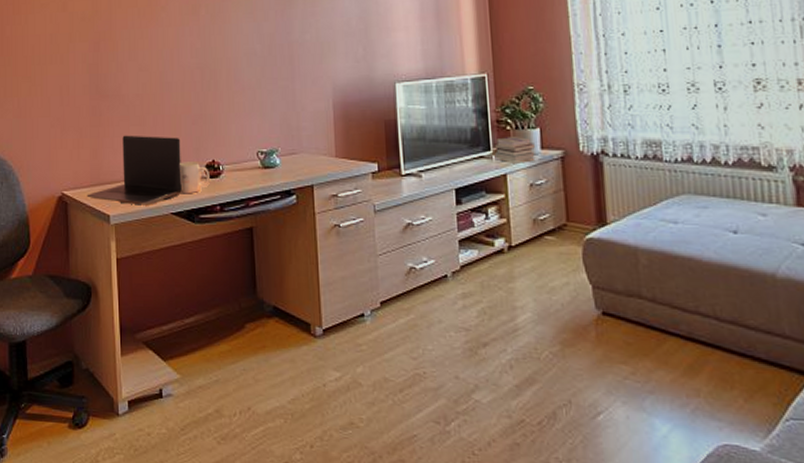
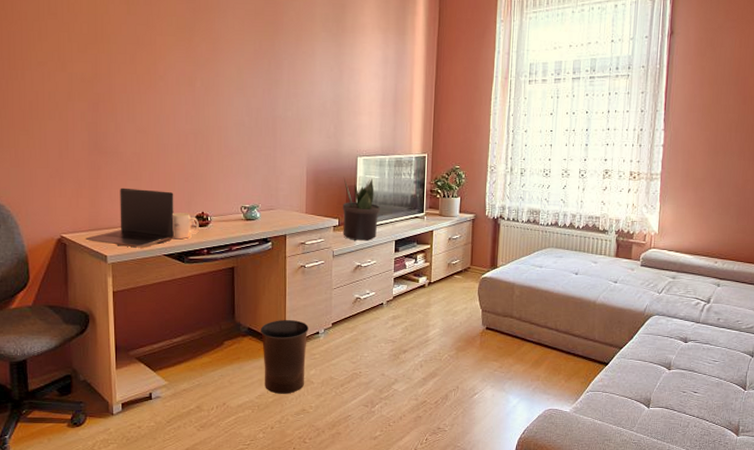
waste bin: none [288,295,350,400] -> present [260,319,309,394]
planter: none [379,108,432,190] -> present [342,177,381,241]
books: present [493,137,536,164] -> none [426,203,455,223]

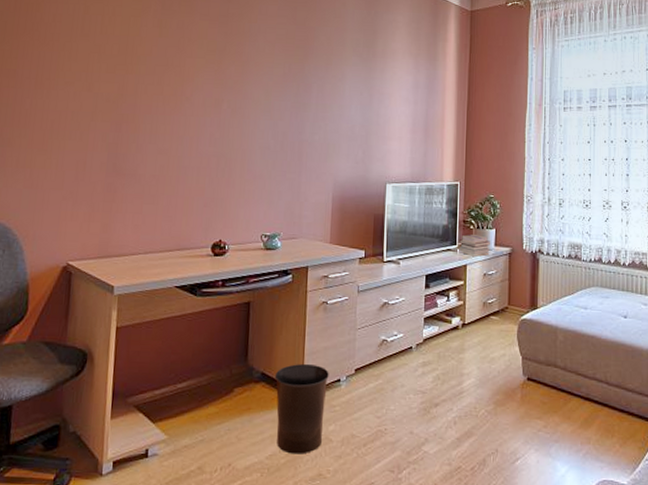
laptop computer: present [85,187,174,248] -> none [92,212,191,279]
mug: present [171,212,199,240] -> none [185,240,215,270]
planter: present [342,177,381,241] -> none [369,205,410,275]
books: none [426,203,455,223] -> present [459,234,490,257]

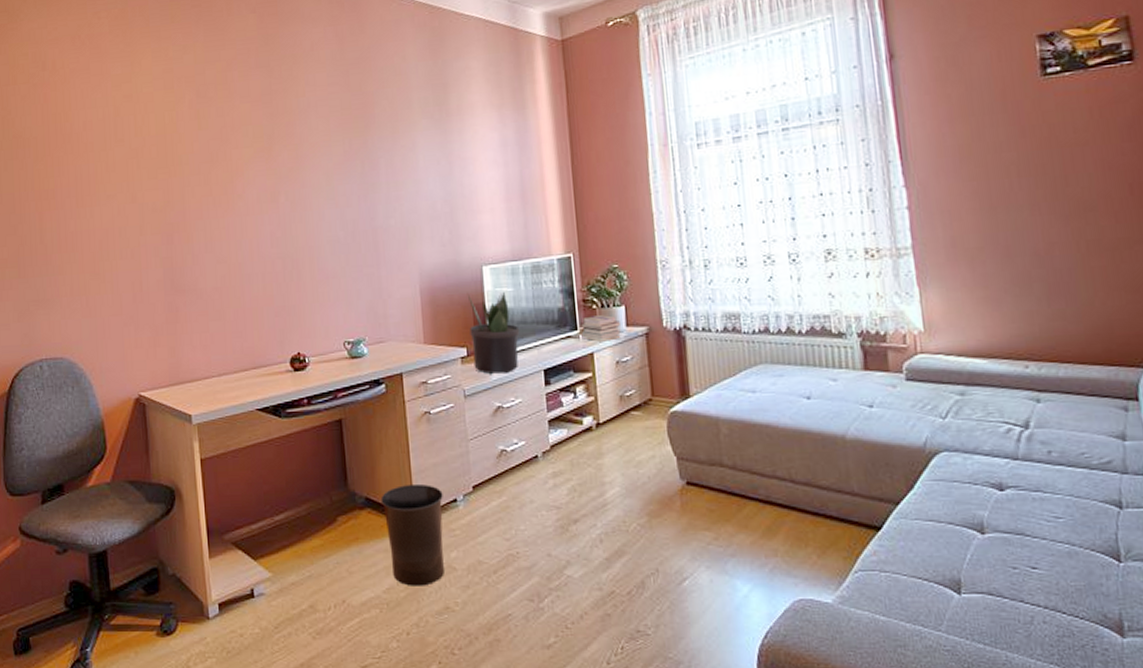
planter: none [369,205,410,275] -> present [467,291,520,374]

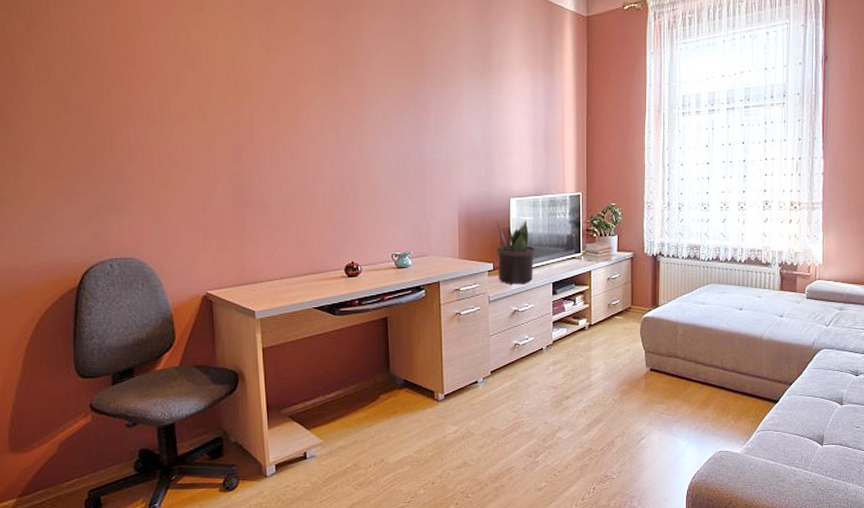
waste bin: present [380,483,444,586] -> none [416,369,467,448]

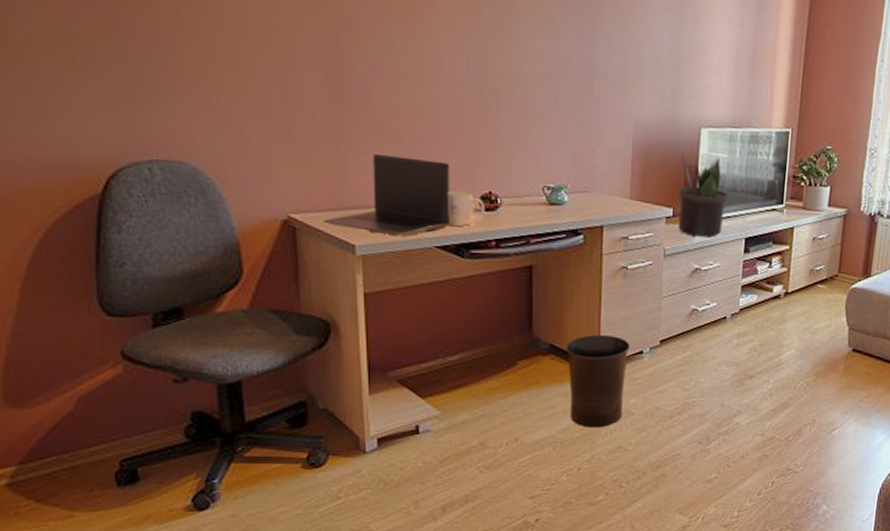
laptop computer: none [231,240,323,302] -> present [323,153,450,237]
mug: none [321,263,349,291] -> present [446,190,485,227]
waste bin: none [416,369,467,448] -> present [565,334,630,428]
books: present [583,242,613,263] -> none [785,192,823,218]

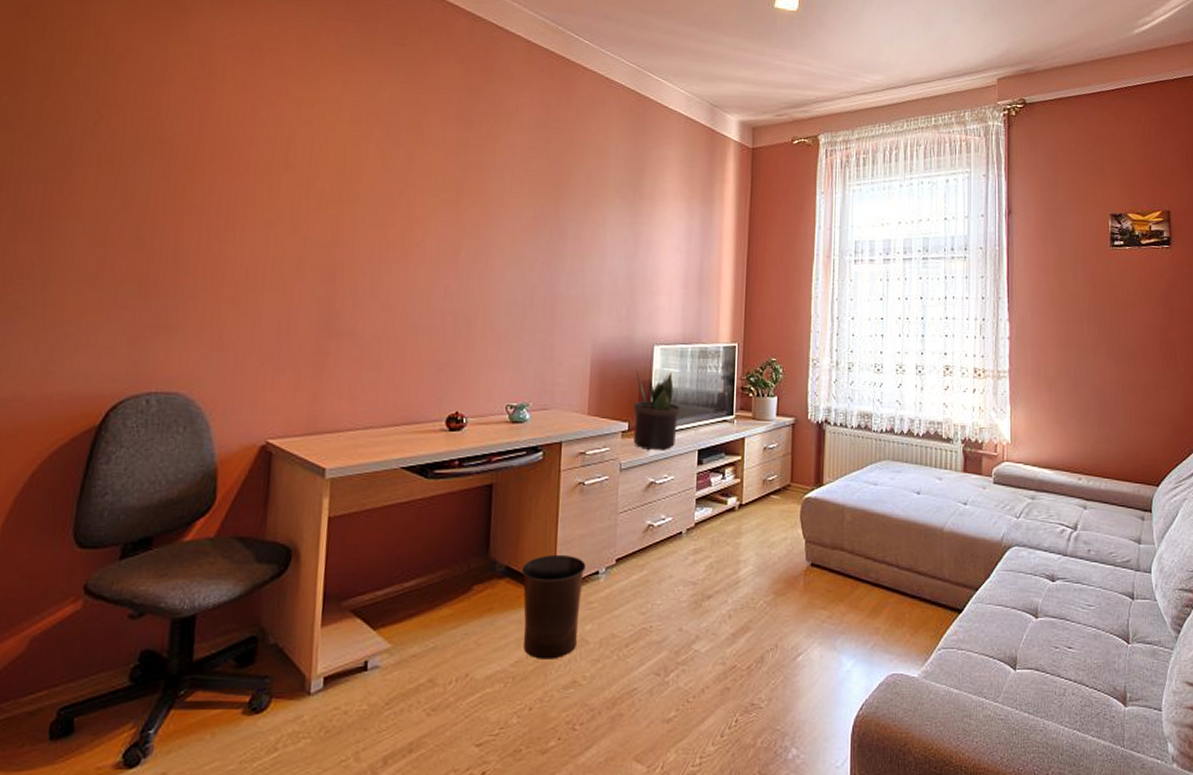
laptop computer: present [323,153,450,237] -> none [298,379,422,459]
mug: present [446,190,485,227] -> none [413,412,451,448]

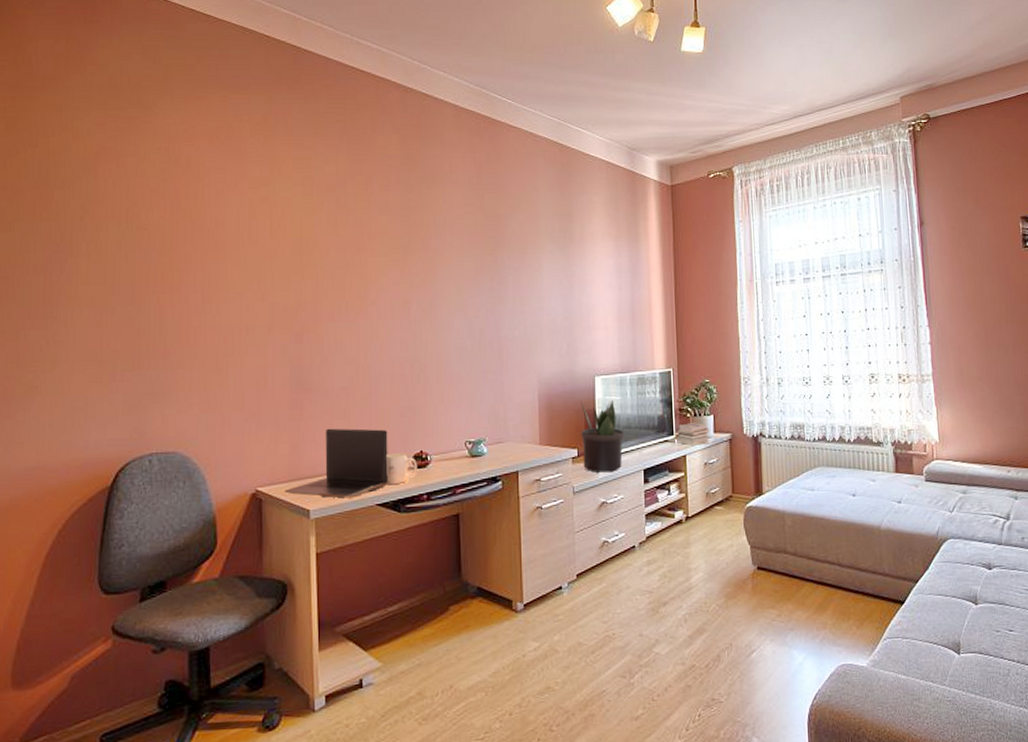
laptop computer: none [298,379,422,459] -> present [284,428,388,498]
mug: none [413,412,451,448] -> present [385,453,417,485]
waste bin: present [521,554,586,659] -> none [492,573,550,669]
books: none [736,403,771,428] -> present [676,423,709,446]

